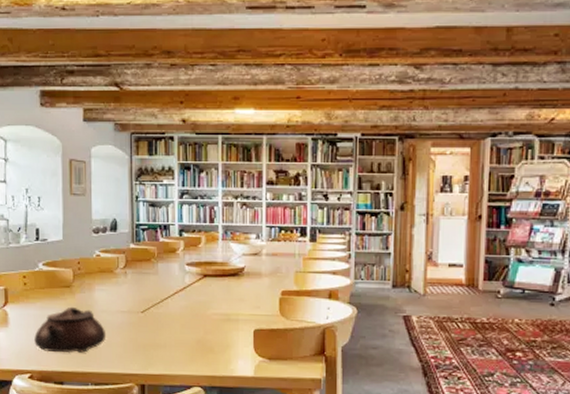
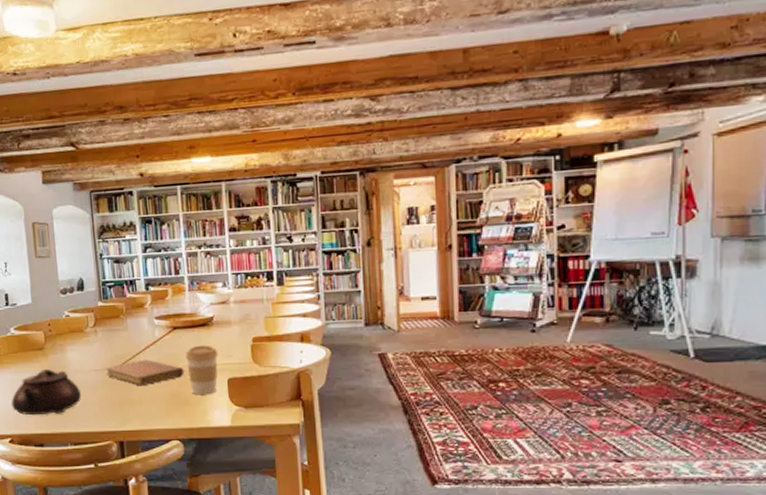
notebook: none [132,304,212,331] -> present [105,359,185,386]
coffee cup: none [213,294,247,344] -> present [185,345,219,395]

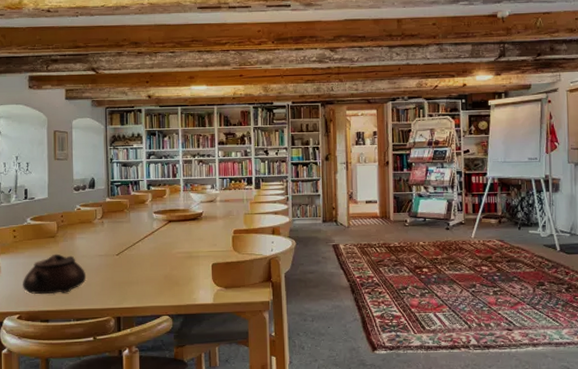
notebook: present [105,359,185,386] -> none [109,247,176,270]
coffee cup: present [185,345,219,395] -> none [177,235,205,278]

